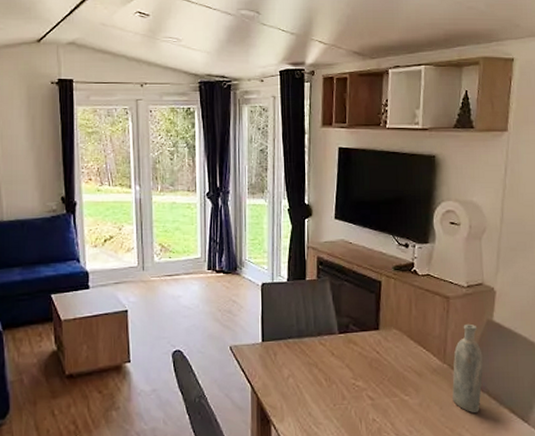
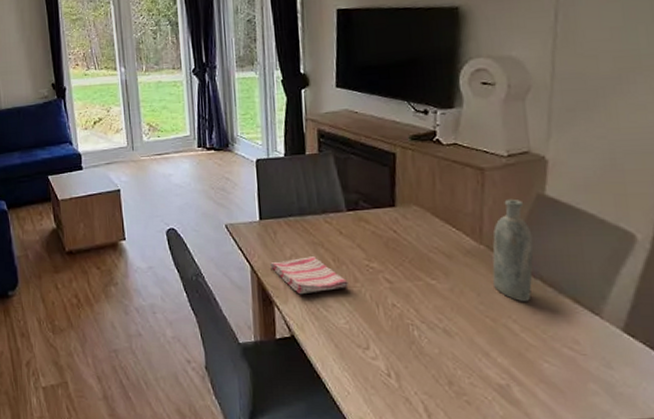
dish towel: none [270,376,337,413] -> present [270,256,349,295]

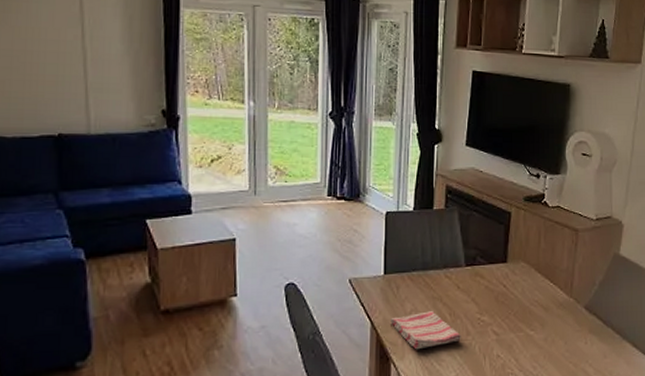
bottle: present [492,200,534,302] -> none [578,258,608,348]

